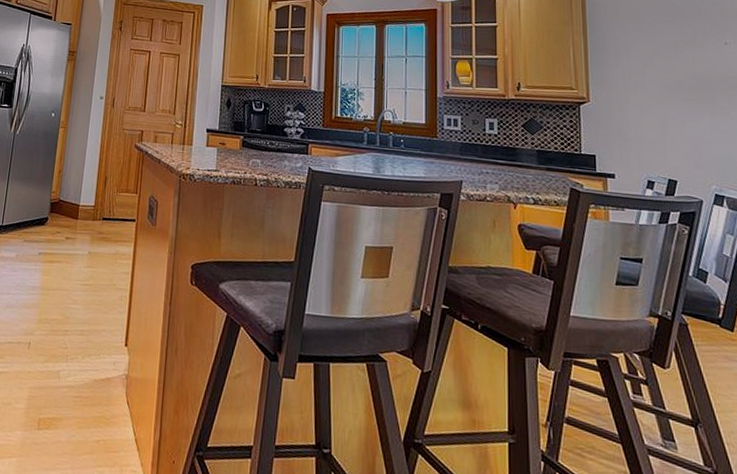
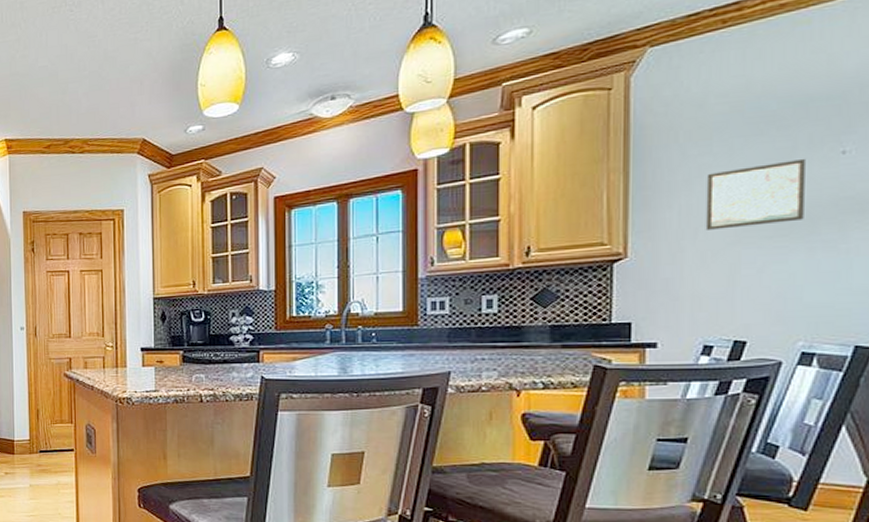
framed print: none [639,43,706,90] -> present [705,158,805,230]

